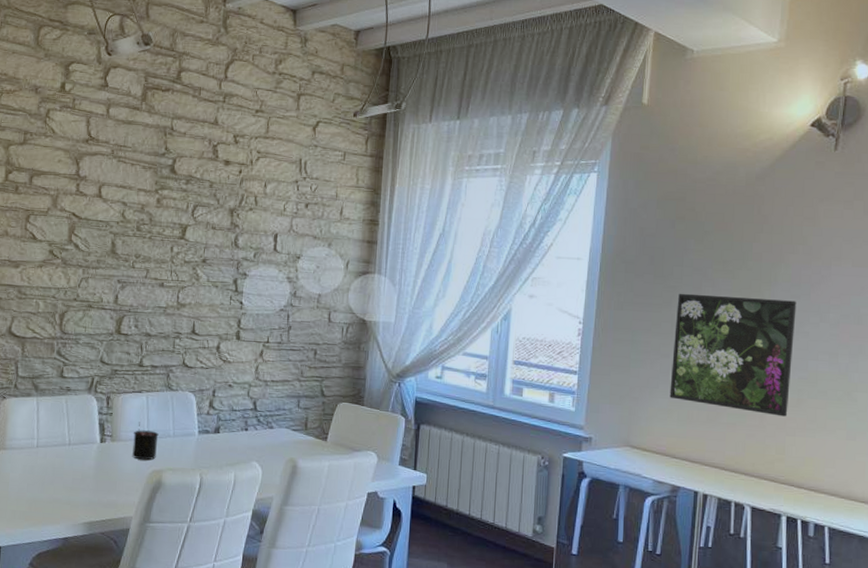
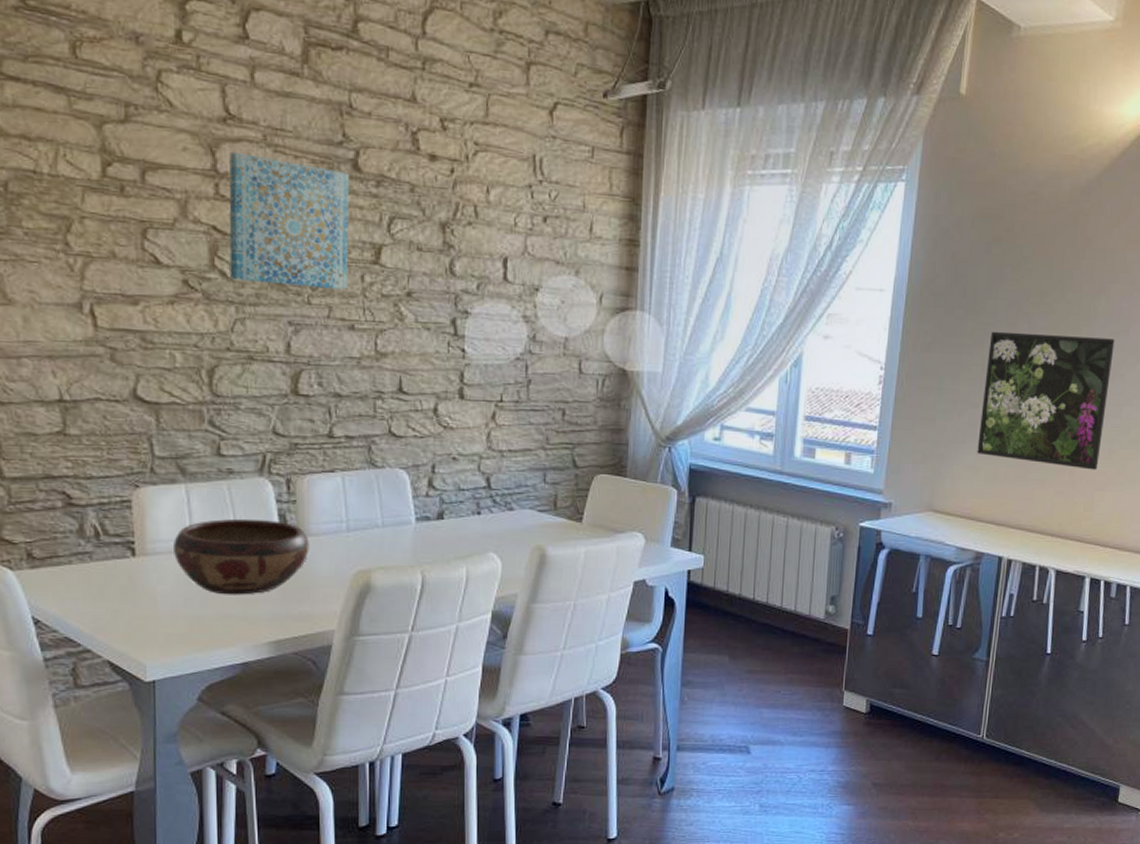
decorative bowl: none [23,425,120,485] -> present [172,518,310,595]
wall art: none [81,162,168,258] -> present [229,151,350,290]
candle: present [132,422,159,460] -> none [327,510,362,559]

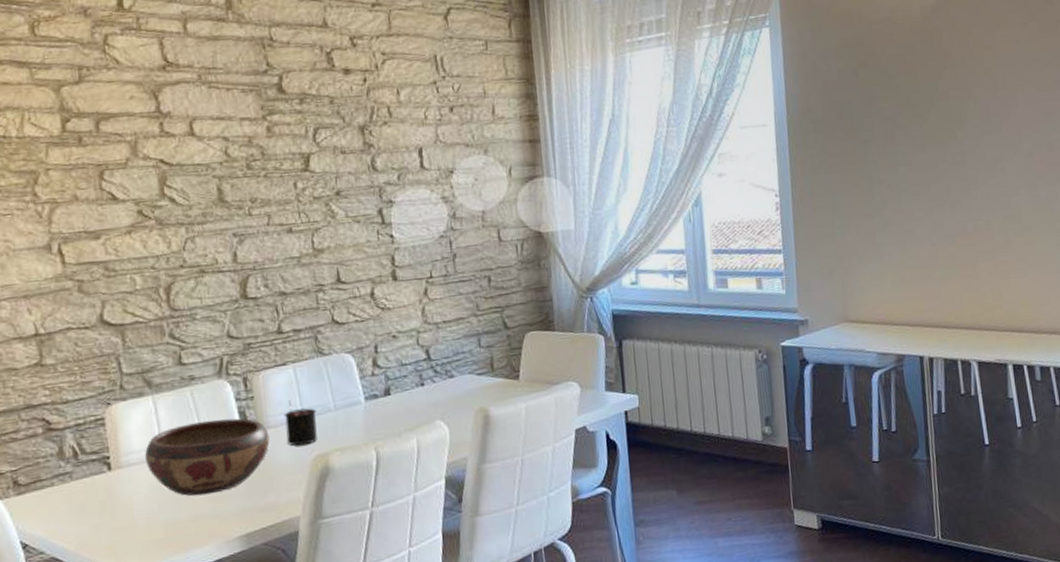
wall art: present [229,151,350,290] -> none [170,93,283,205]
candle: none [327,510,362,559] -> present [283,400,318,446]
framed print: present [977,331,1115,470] -> none [872,136,998,262]

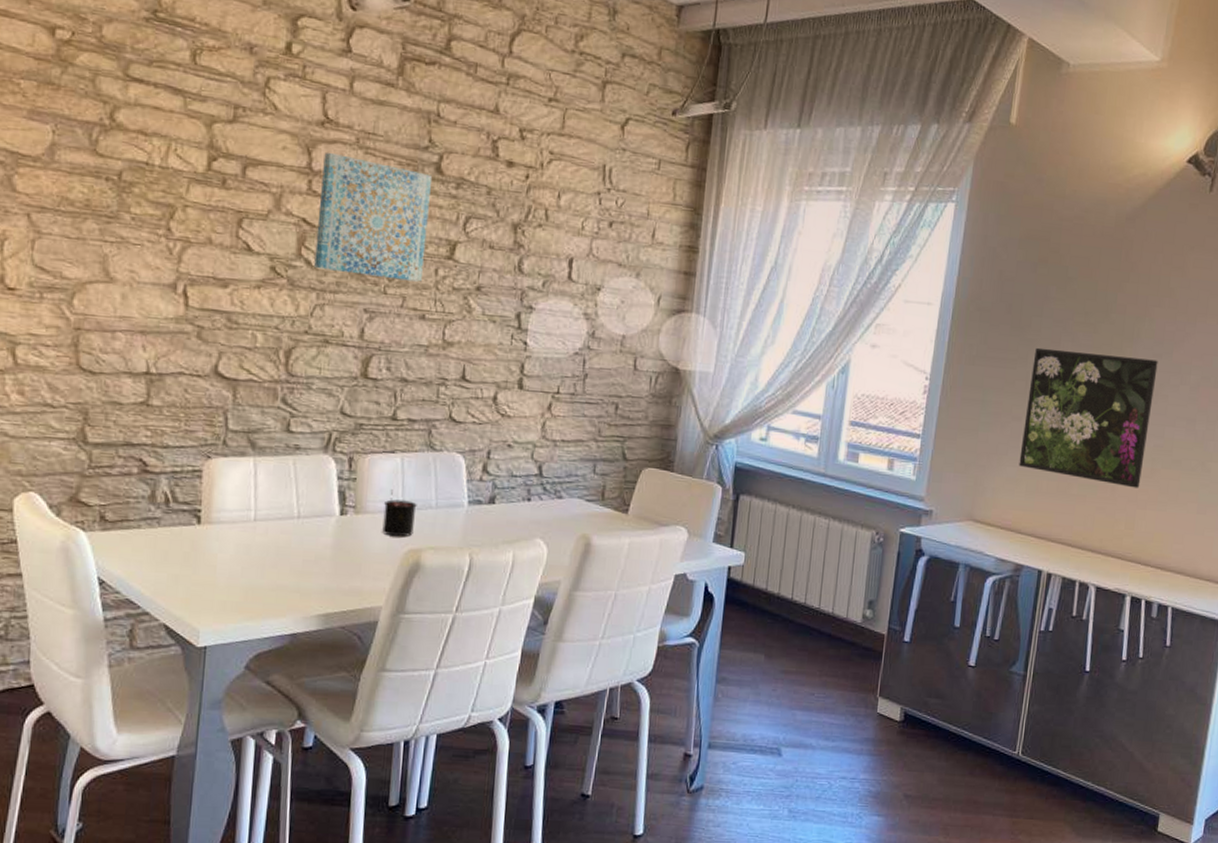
decorative bowl: present [144,418,270,496] -> none [236,492,366,568]
wall art: none [170,93,283,205] -> present [314,152,433,282]
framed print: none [872,136,998,262] -> present [1019,347,1158,488]

